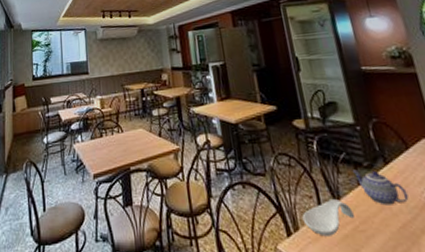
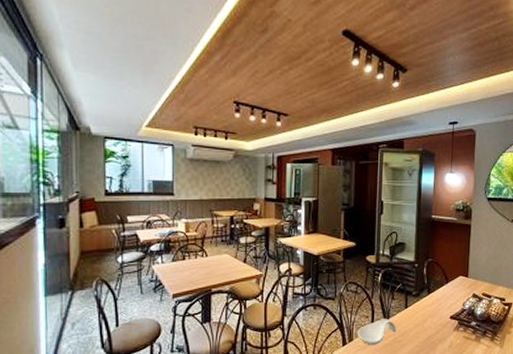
teapot: present [352,169,409,206] -> none [403,297,438,323]

